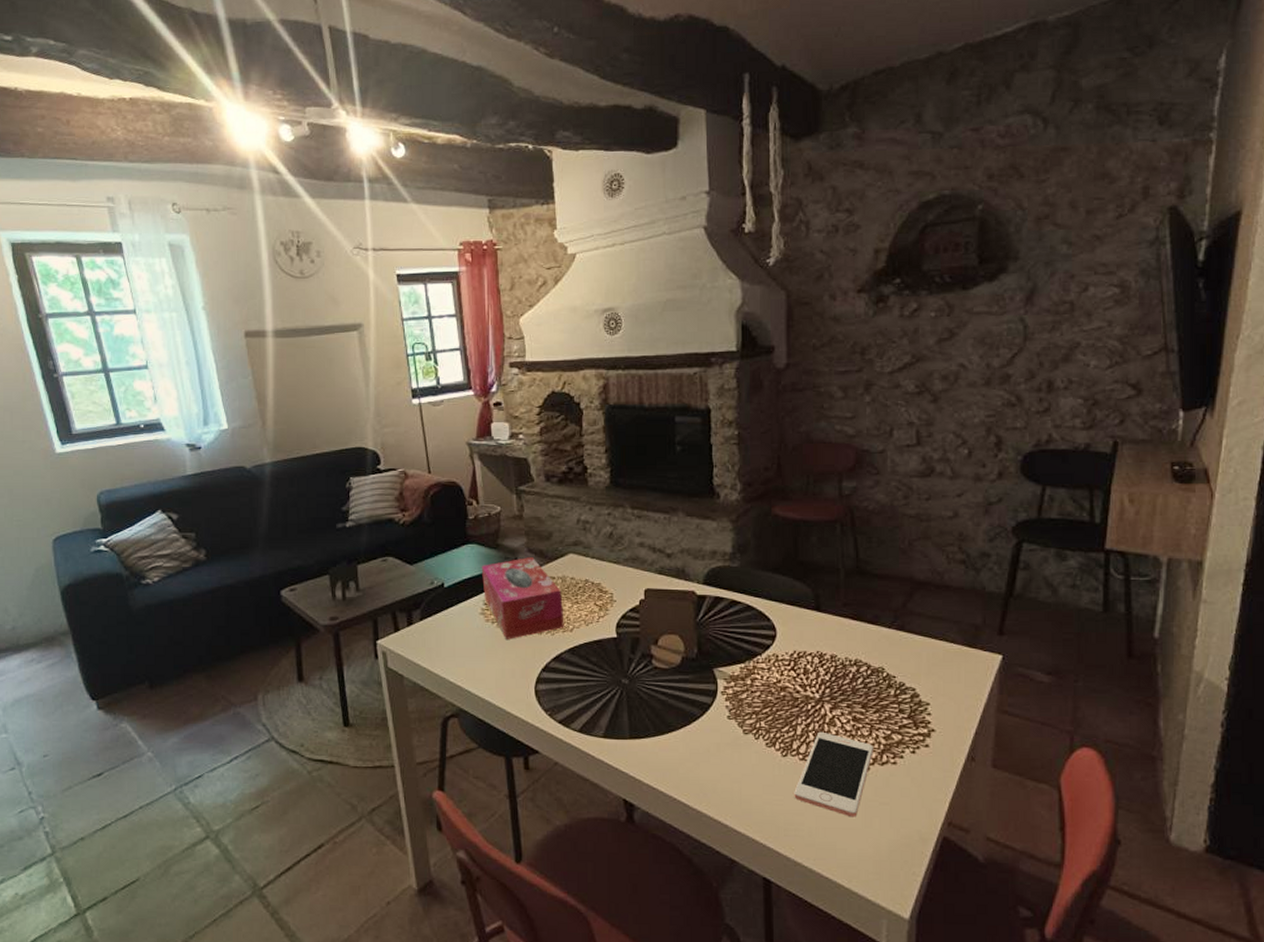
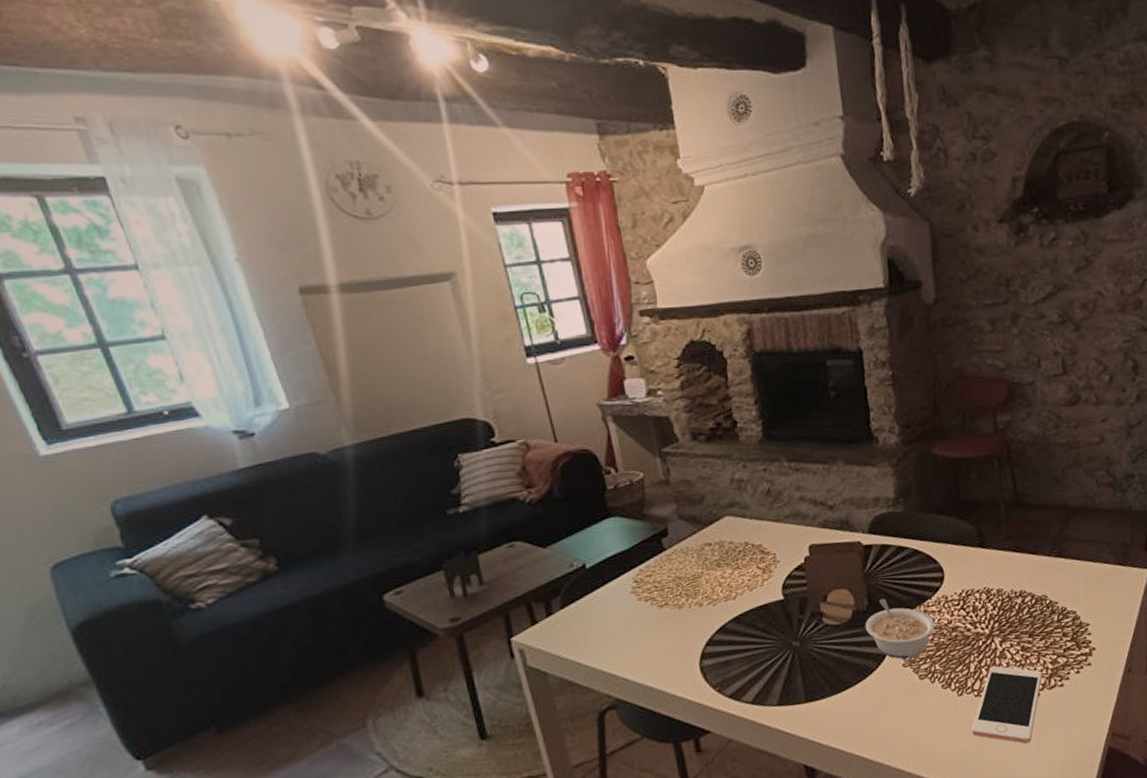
tissue box: present [481,557,564,639] -> none [627,524,726,617]
legume: none [693,649,763,711] -> present [865,598,935,659]

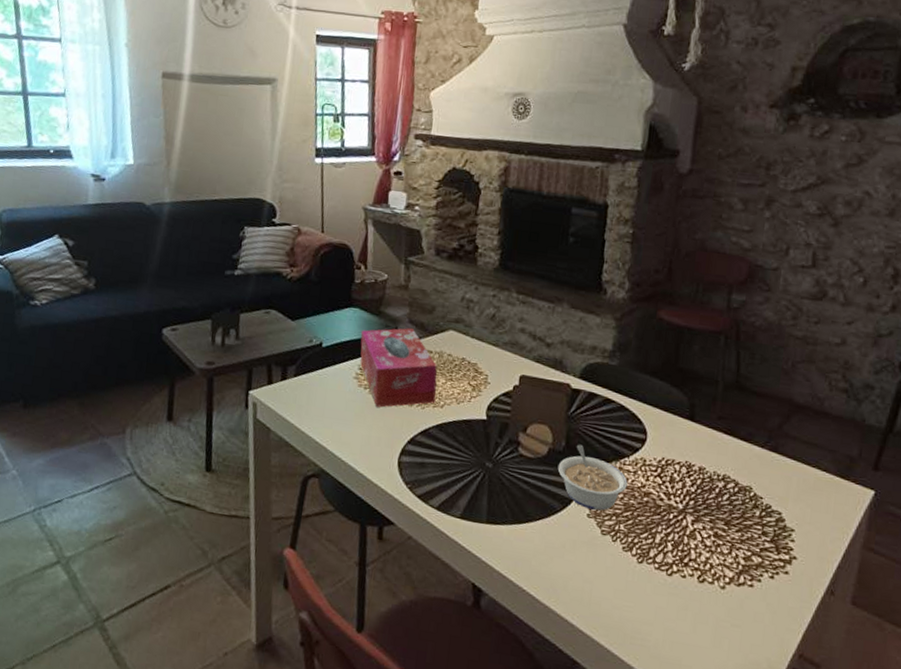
tissue box: none [627,524,726,617] -> present [360,328,437,408]
cell phone: present [971,665,1042,744] -> none [644,542,732,635]

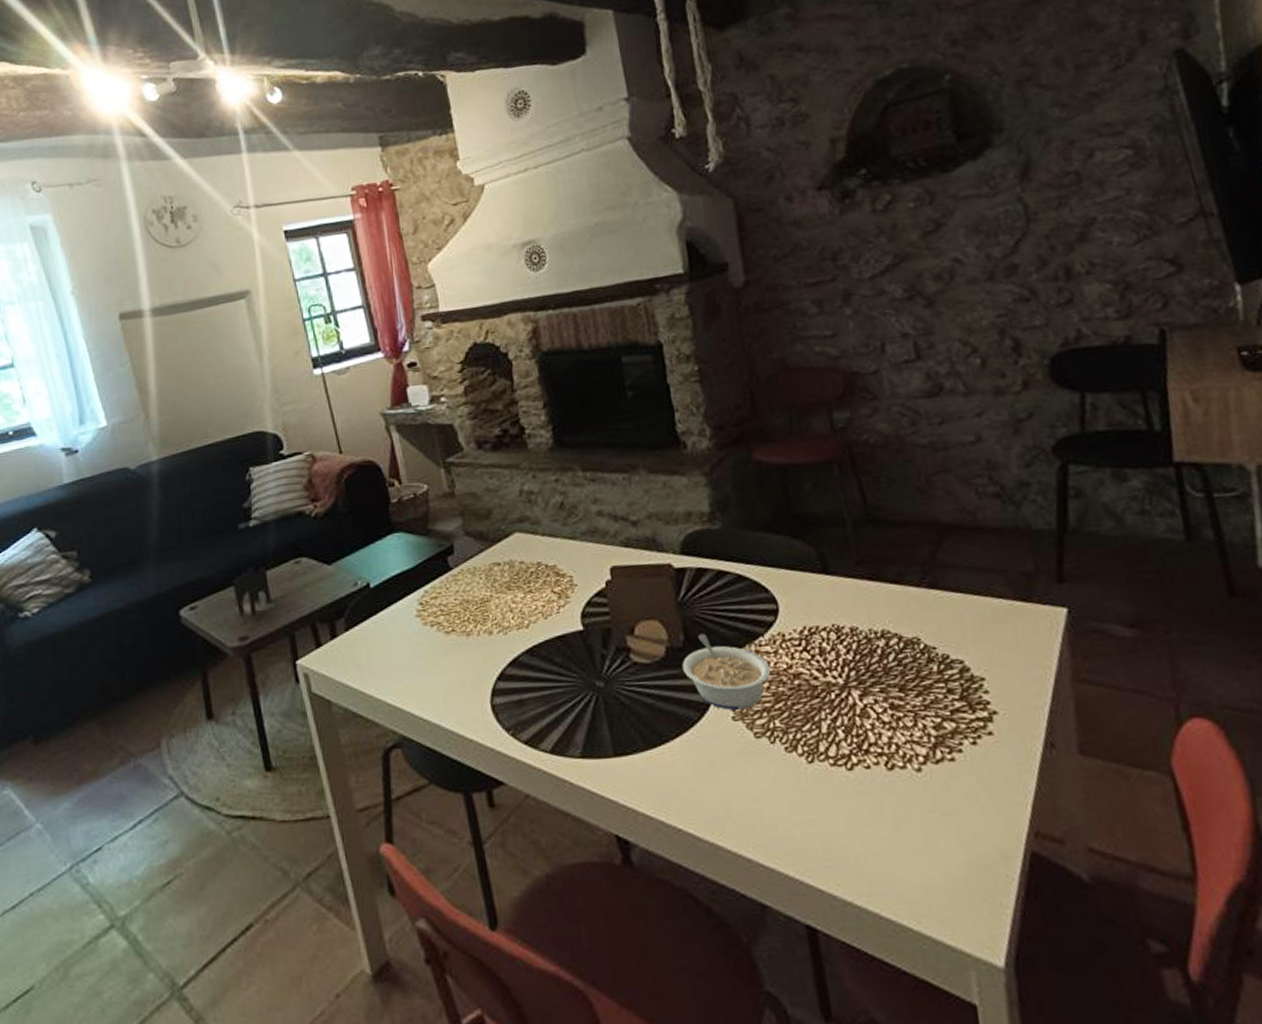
tissue box: present [360,328,437,408] -> none [411,541,518,645]

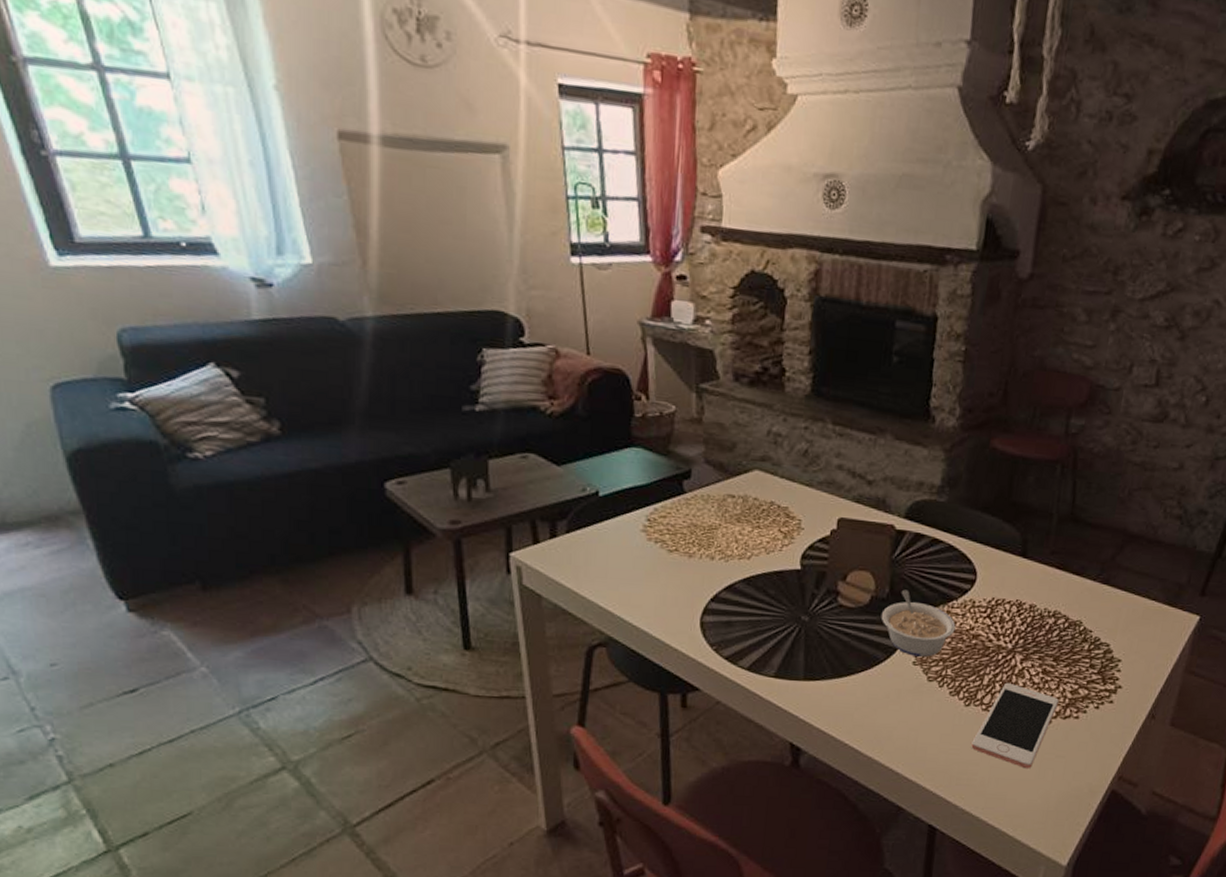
cell phone: none [829,726,923,836] -> present [971,682,1059,769]

